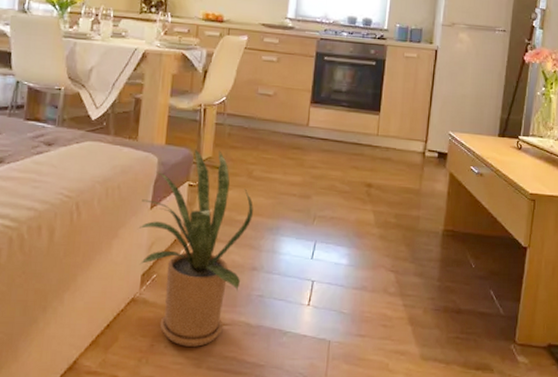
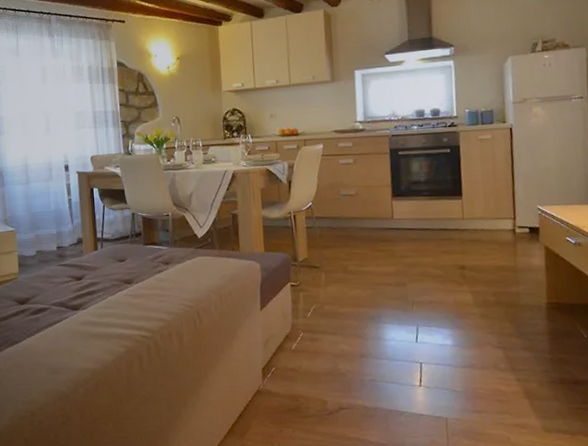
house plant: present [139,149,253,347] -> none [252,251,354,430]

